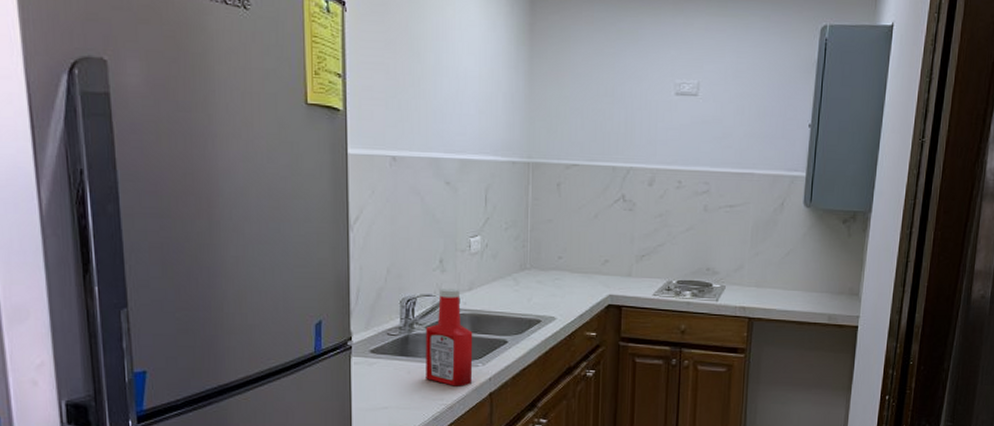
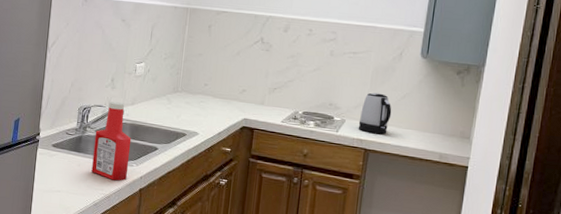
kettle: none [740,251,776,298] -> present [358,92,392,134]

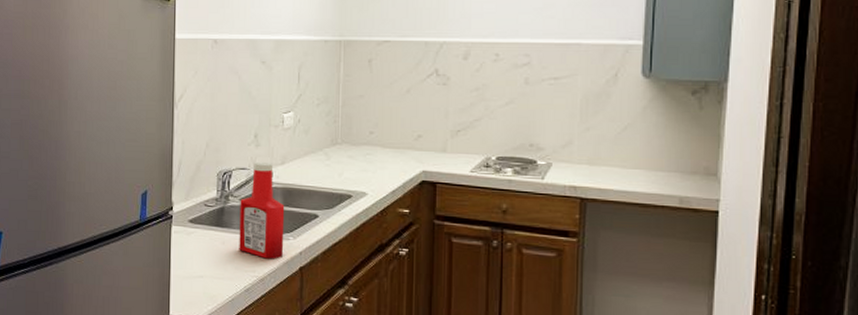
kettle: present [358,92,392,134] -> none [569,126,611,177]

